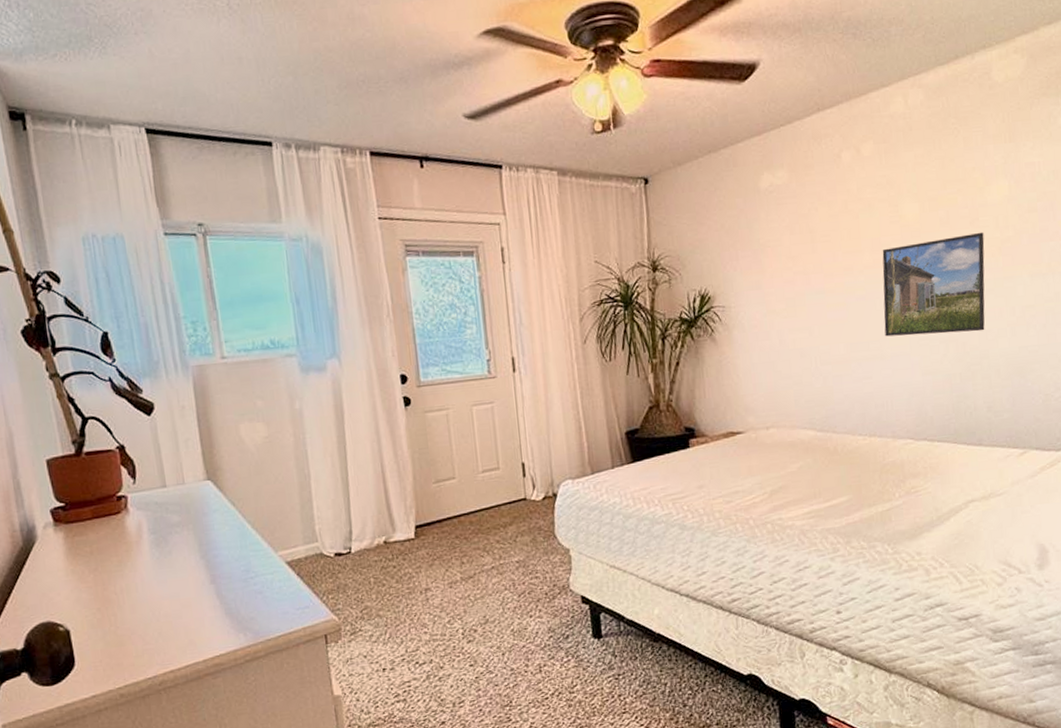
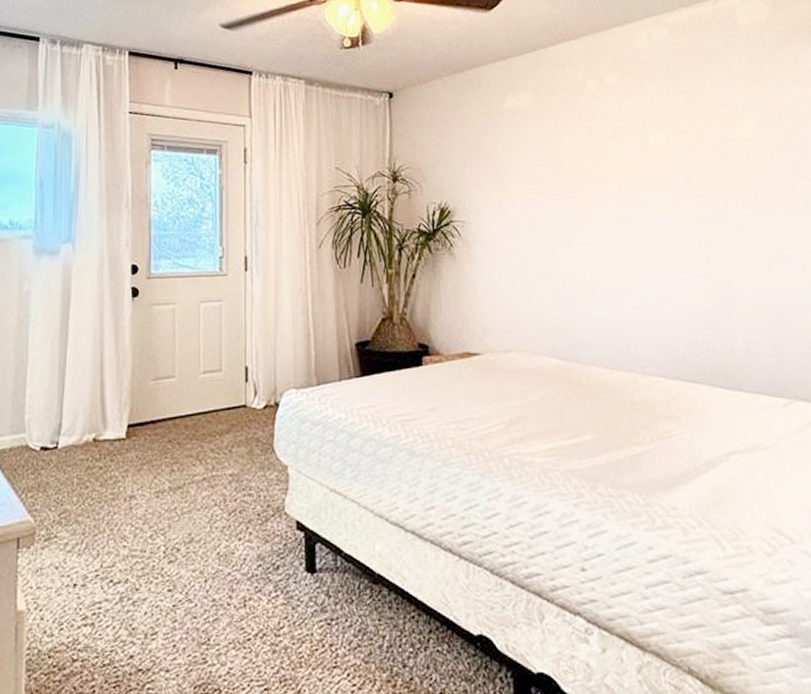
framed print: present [882,232,985,337] -> none [628,166,740,268]

